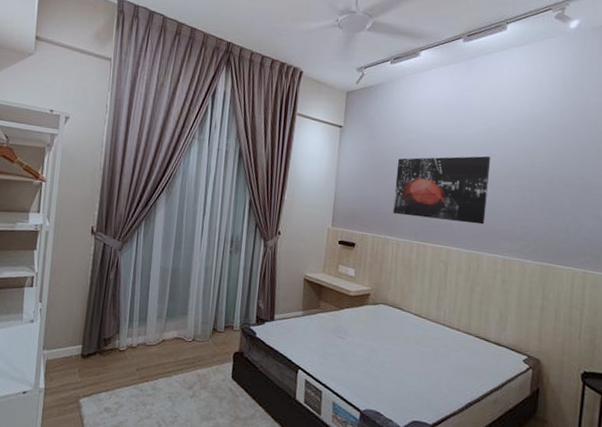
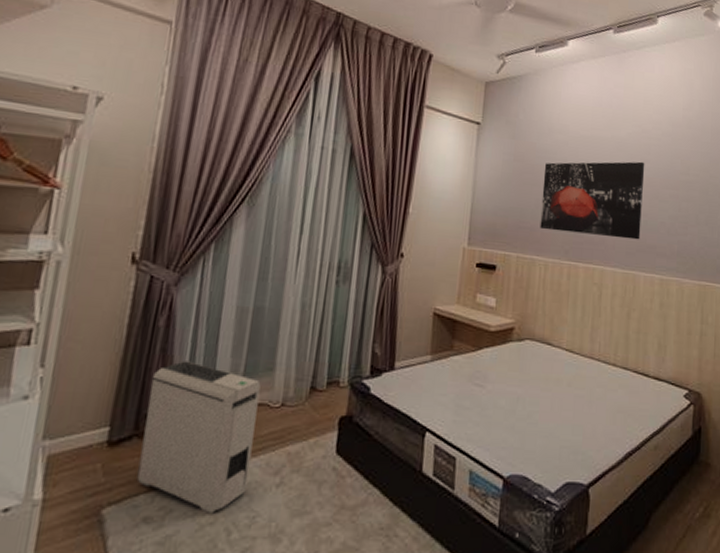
air purifier: none [100,303,178,411] -> present [136,361,261,514]

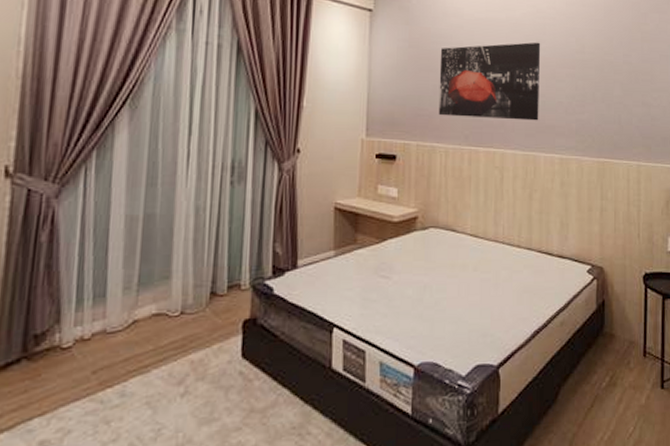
air purifier: present [136,361,261,514] -> none [29,276,157,431]

